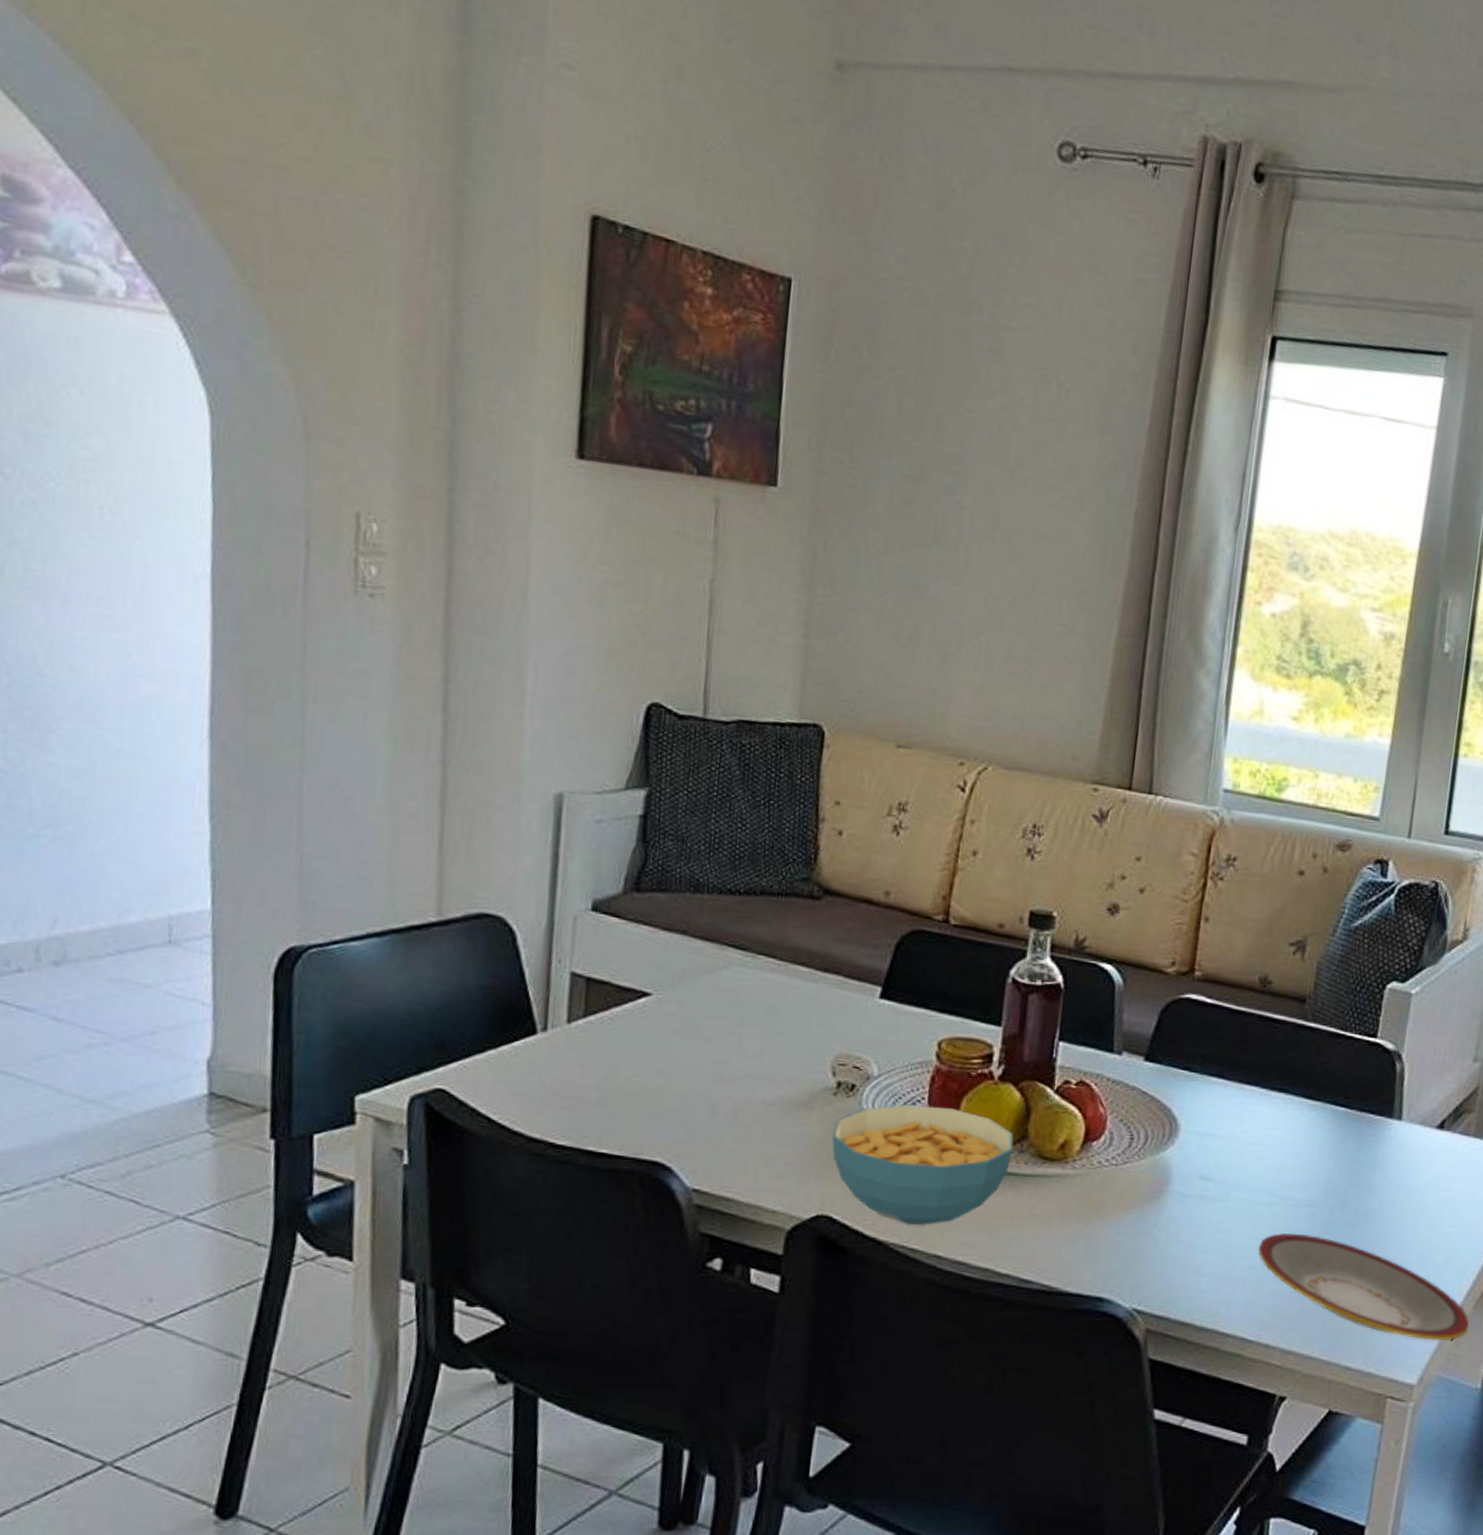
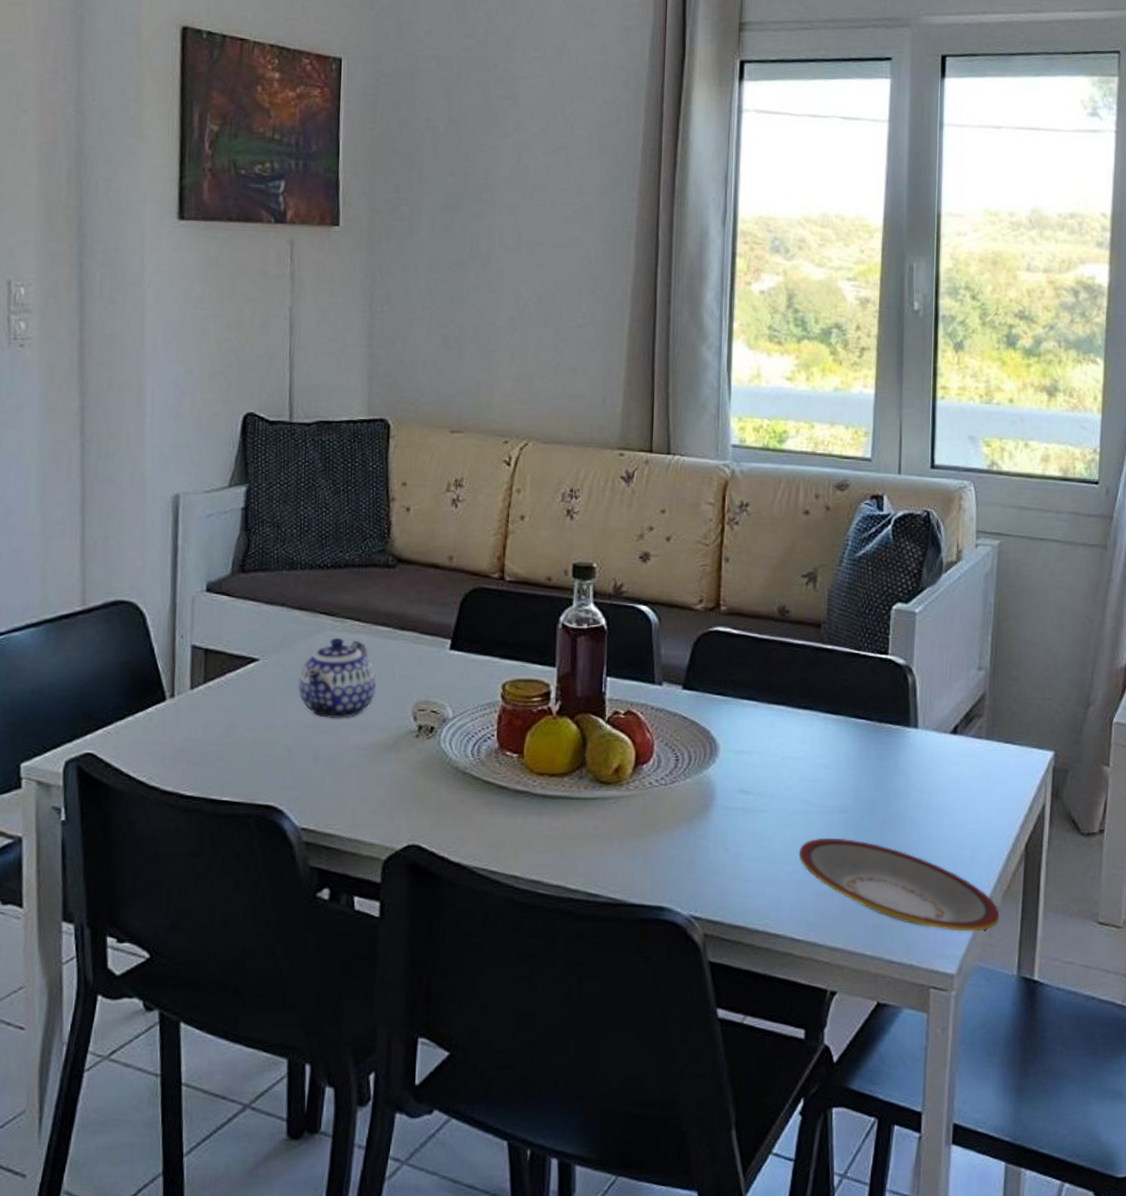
teapot: none [698,975,791,1068] -> present [299,637,377,718]
cereal bowl: present [831,1104,1014,1225] -> none [416,741,574,849]

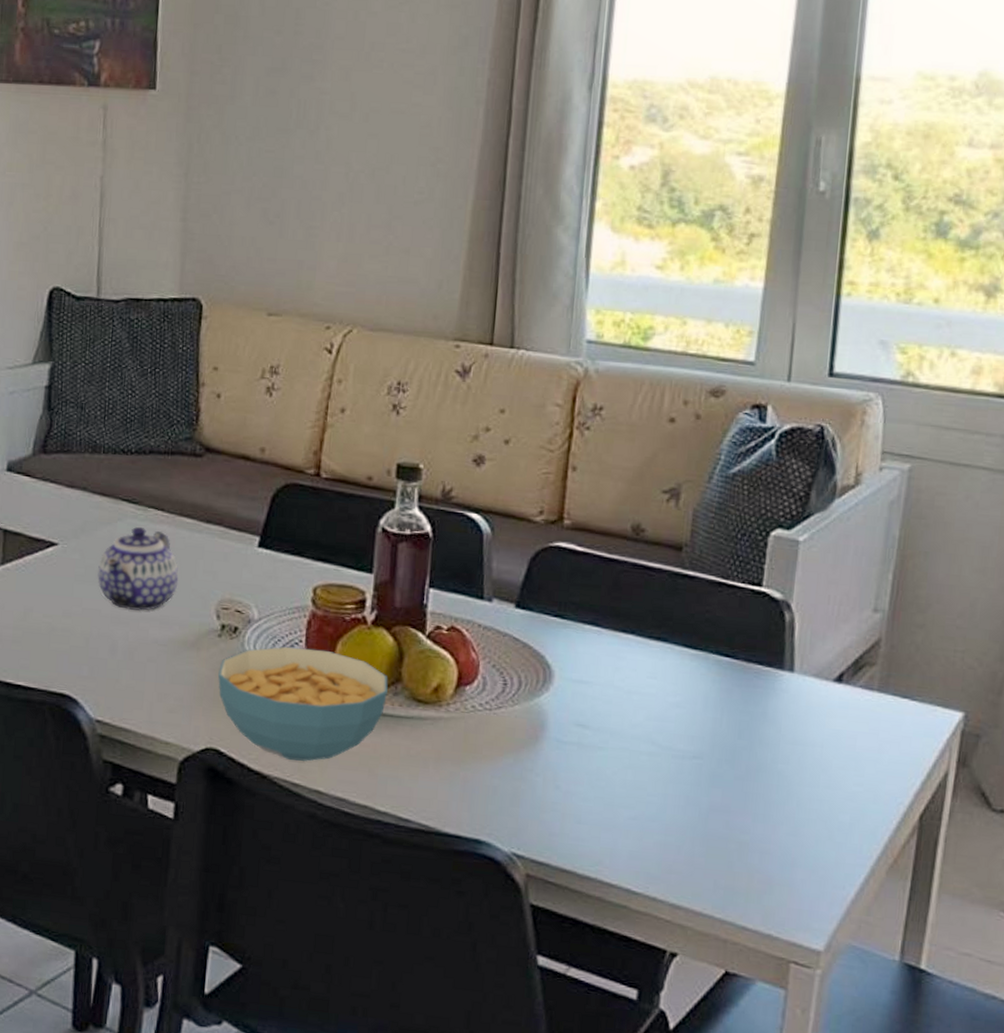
cereal bowl: none [416,741,574,849] -> present [217,646,388,762]
plate: present [799,838,1000,932] -> none [641,784,882,907]

